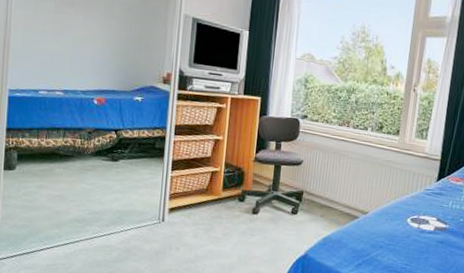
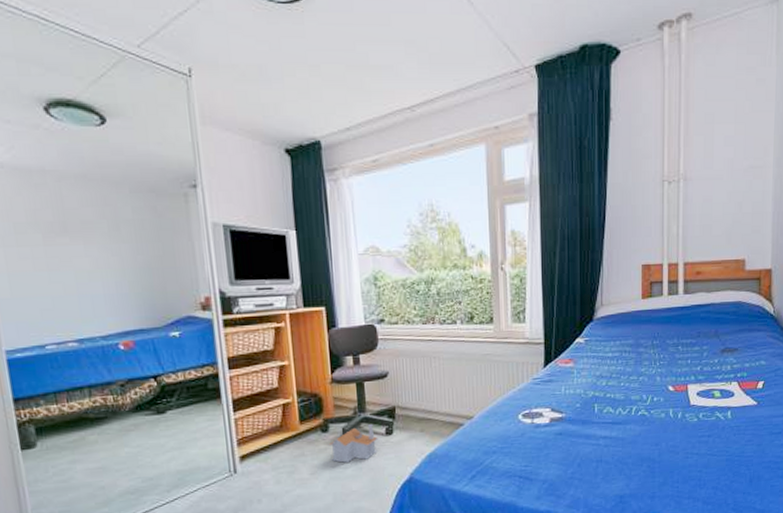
toy house: none [242,202,284,232] -> present [328,424,378,463]

